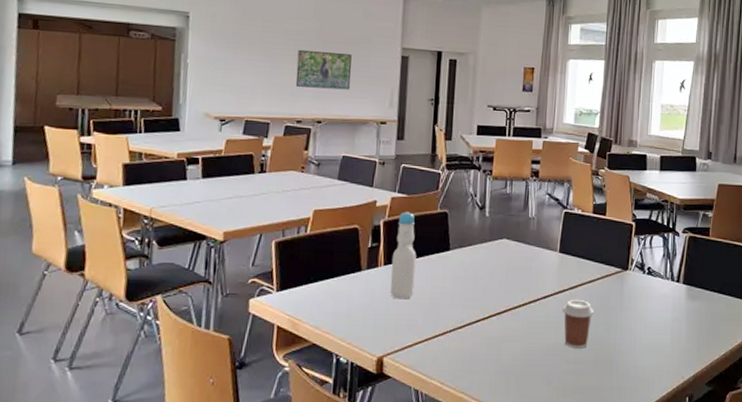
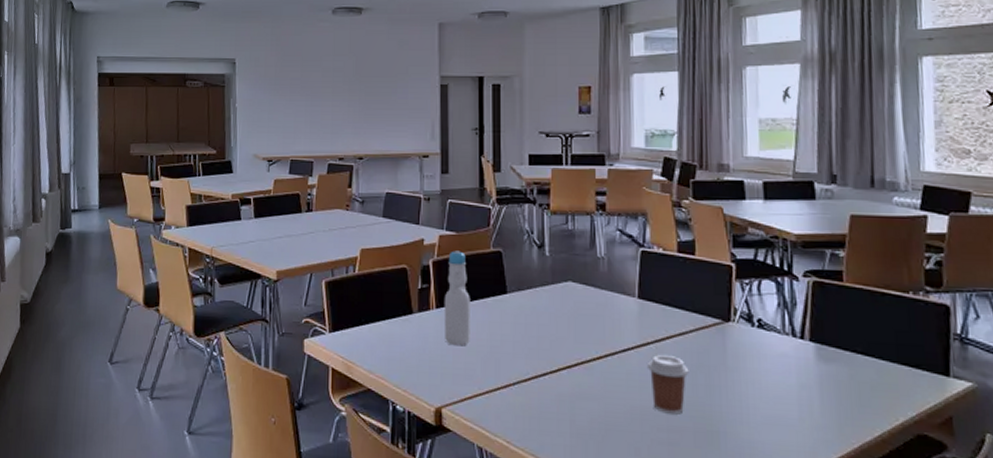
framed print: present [295,49,352,90] -> none [335,86,390,124]

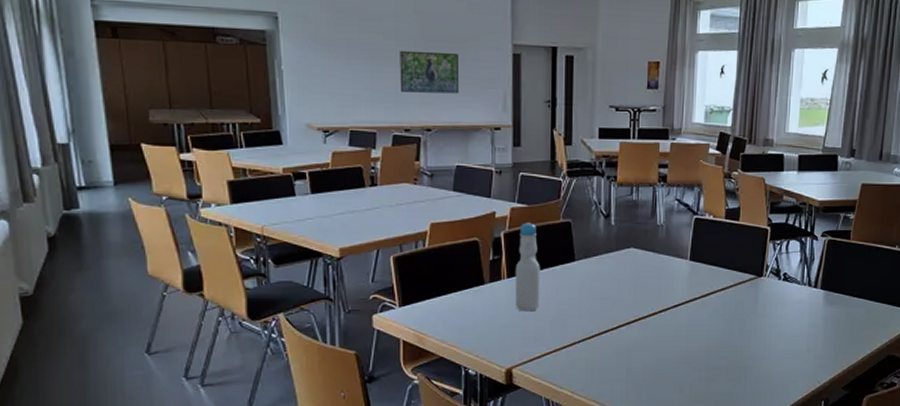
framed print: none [335,86,390,124] -> present [400,50,460,94]
coffee cup: present [648,355,689,414] -> none [694,308,727,356]

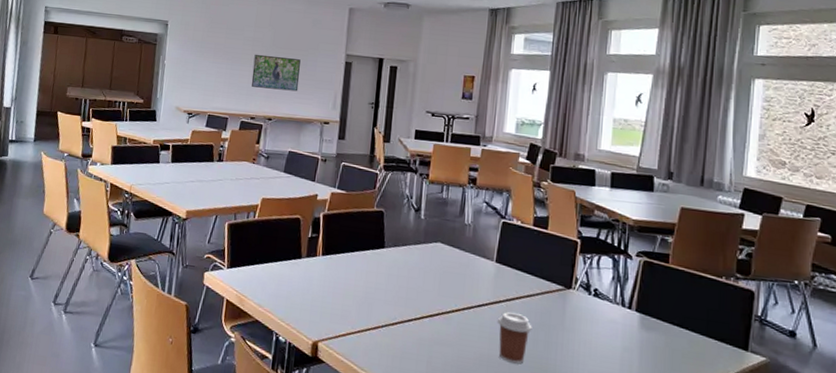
bottle: present [514,222,540,312] -> none [327,207,353,290]
coffee cup: none [694,308,727,356] -> present [498,312,532,364]

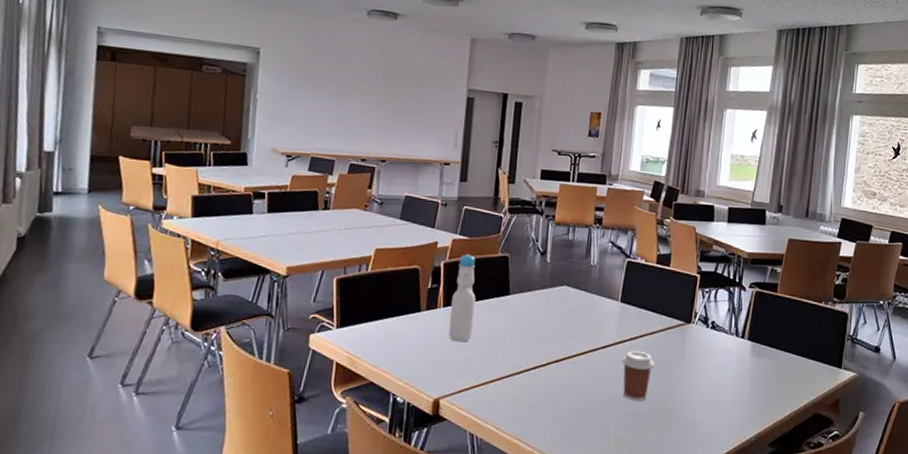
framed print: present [251,54,301,92] -> none [361,87,418,130]
bottle: none [327,207,353,290] -> present [449,254,476,342]

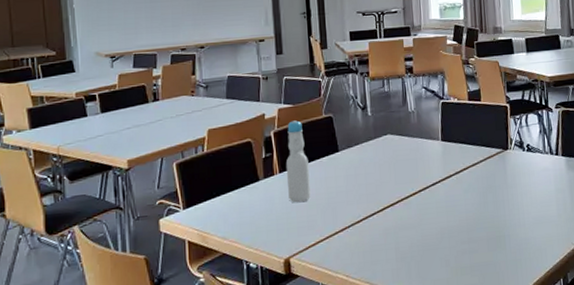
coffee cup: present [622,351,655,401] -> none [451,183,482,229]

